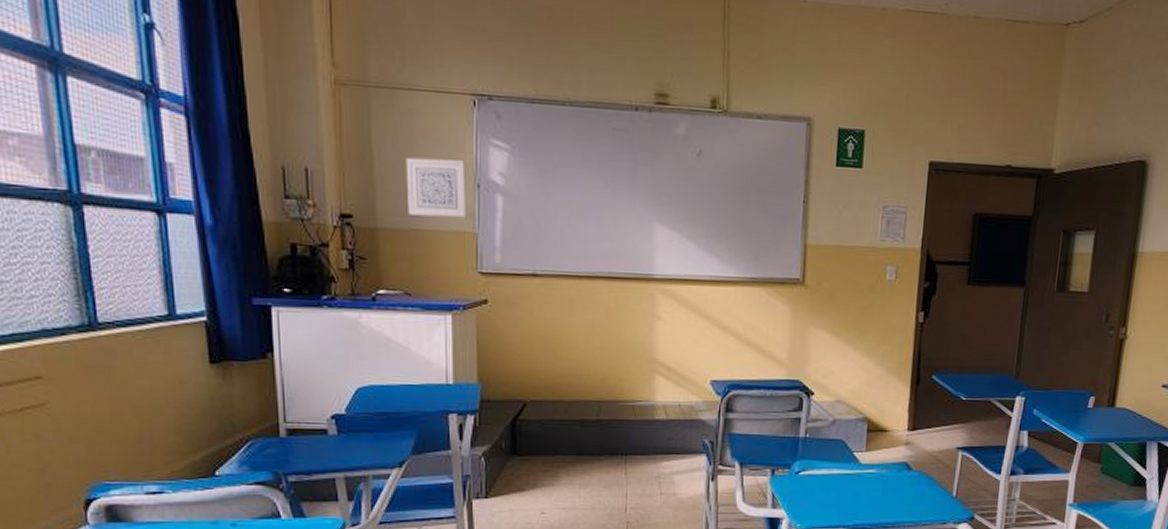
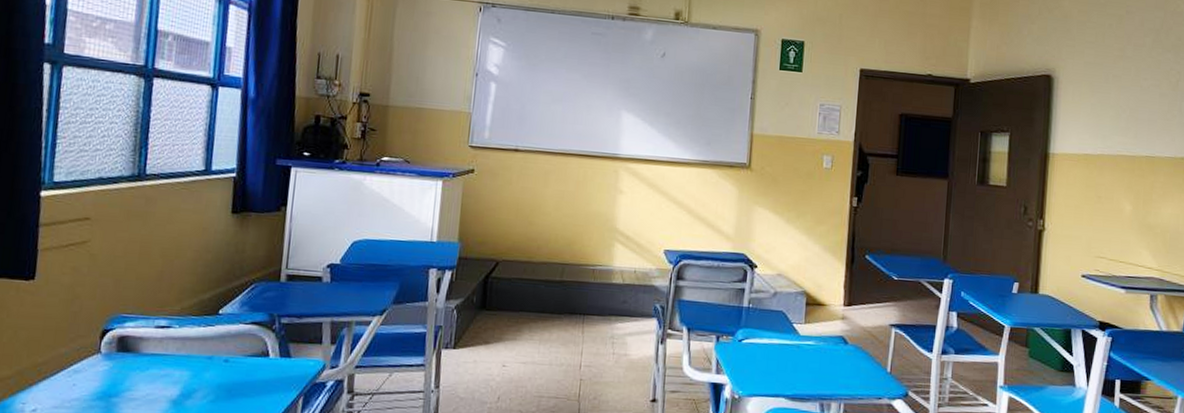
wall art: present [405,157,466,218] -> none [416,49,468,100]

